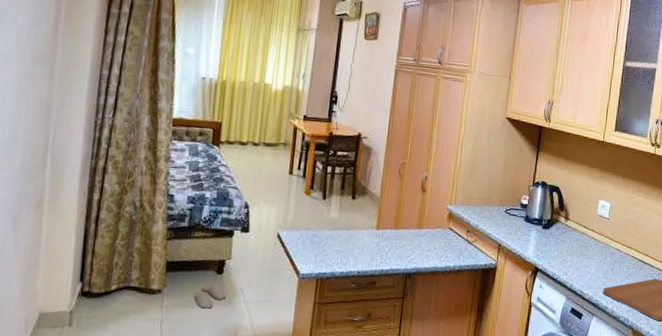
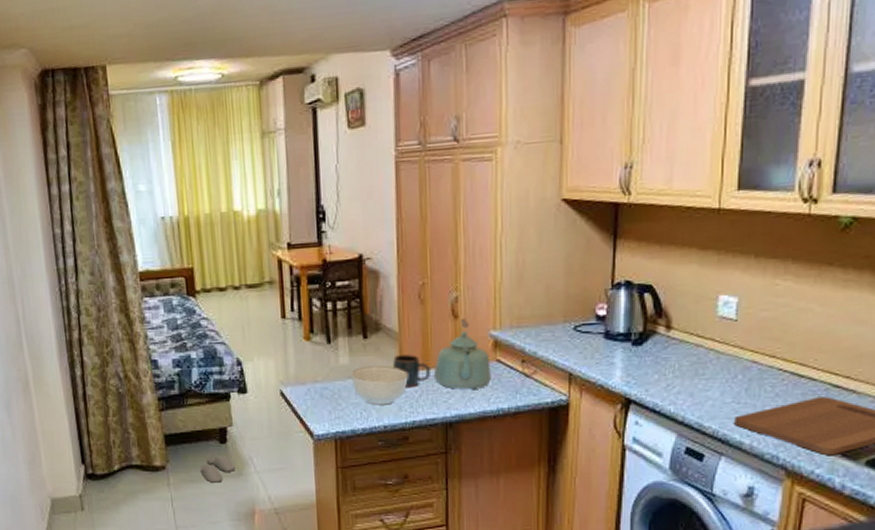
bowl: none [338,221,383,255] -> present [352,365,408,405]
mug: none [371,215,400,243] -> present [392,355,430,388]
kettle: none [401,193,445,250] -> present [433,318,491,391]

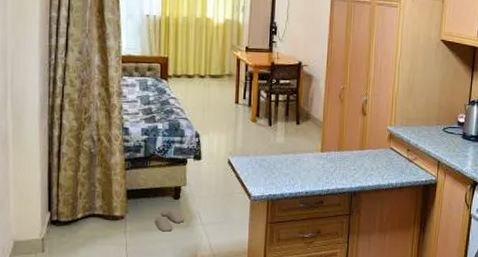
bowl: present [352,365,408,405] -> none [285,145,327,176]
mug: present [392,355,430,388] -> none [316,139,343,164]
kettle: present [433,318,491,391] -> none [345,116,386,169]

